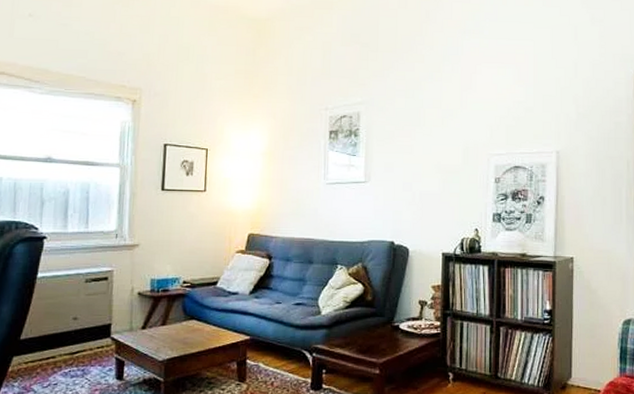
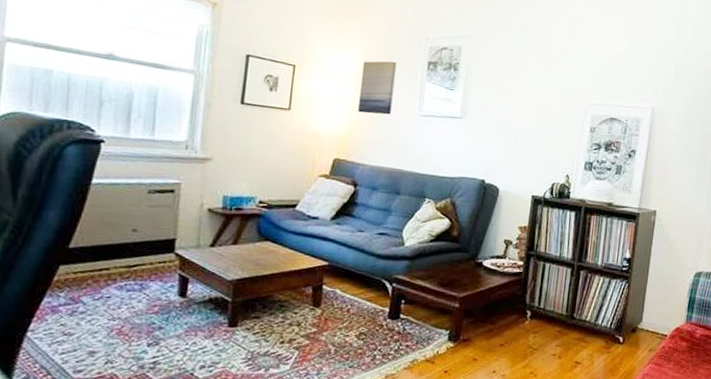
wall art: none [267,134,300,187] -> present [358,61,397,115]

